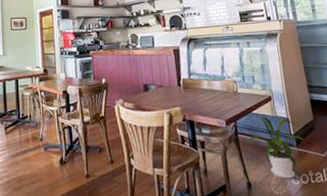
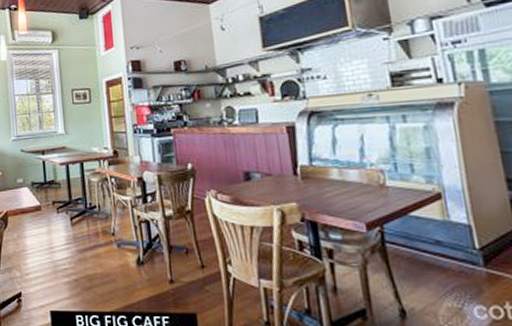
house plant: present [244,116,306,179] -> none [396,220,500,310]

